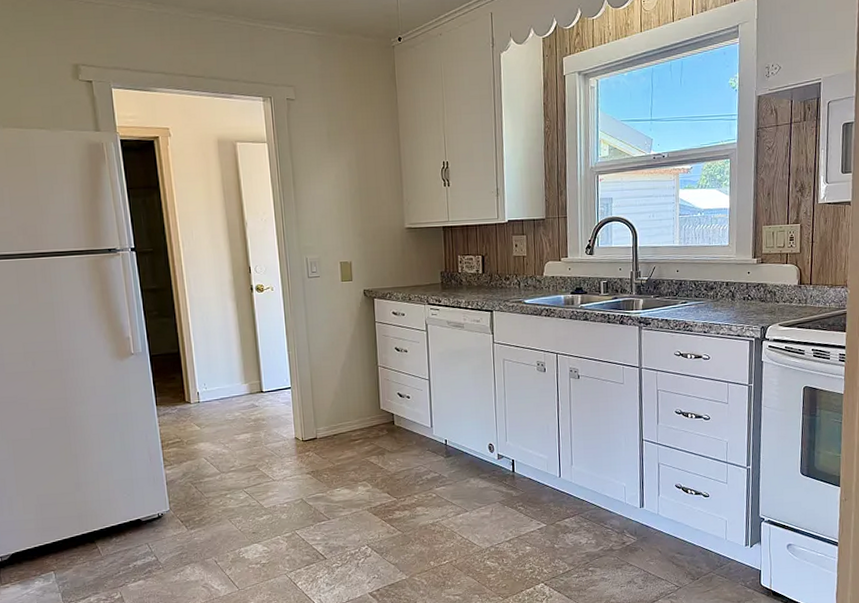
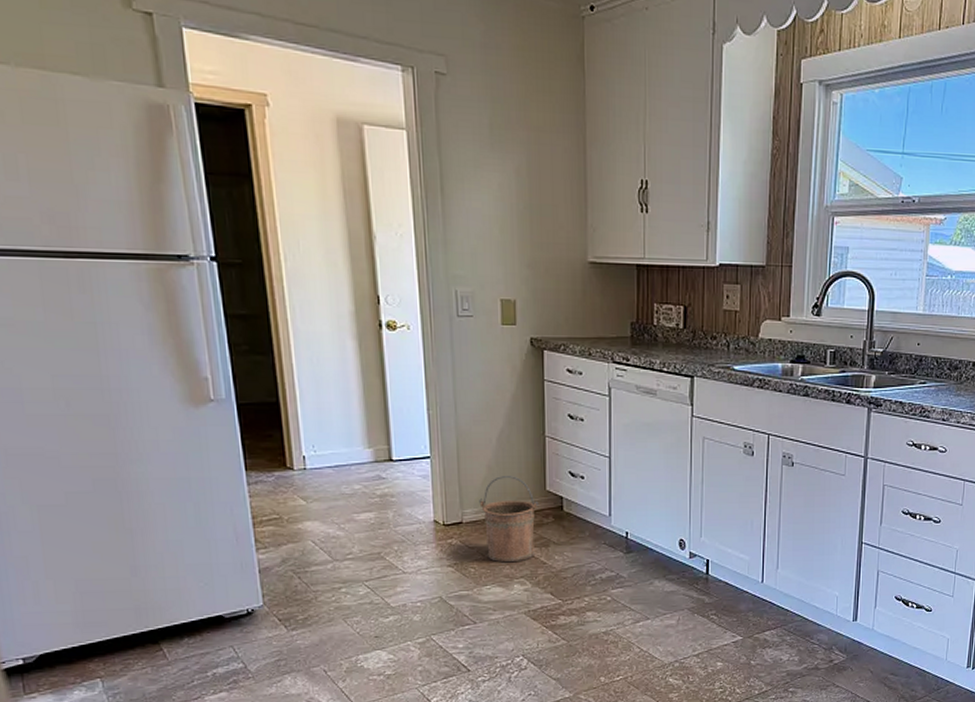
bucket: none [329,399,375,469] -> present [479,476,539,563]

